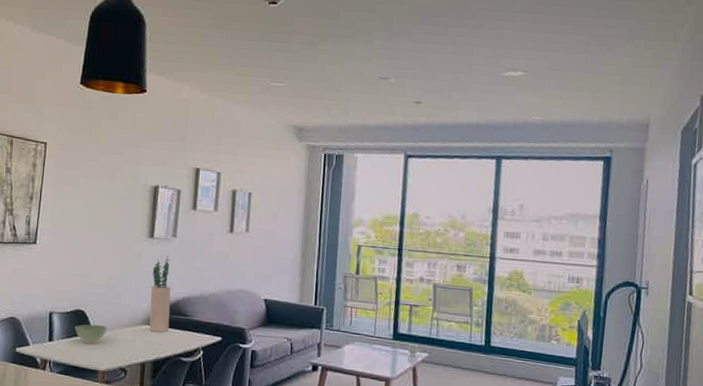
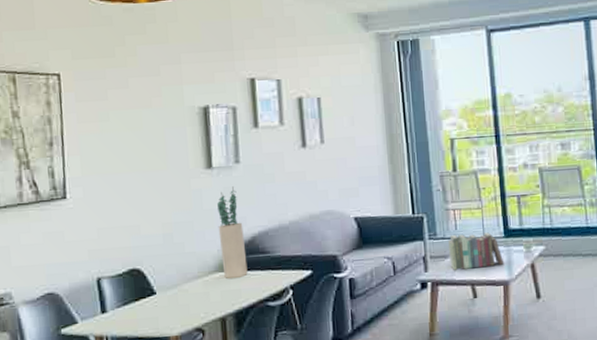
bowl: present [75,324,108,345] -> none [132,282,173,309]
books: none [340,329,389,363] -> present [448,232,505,270]

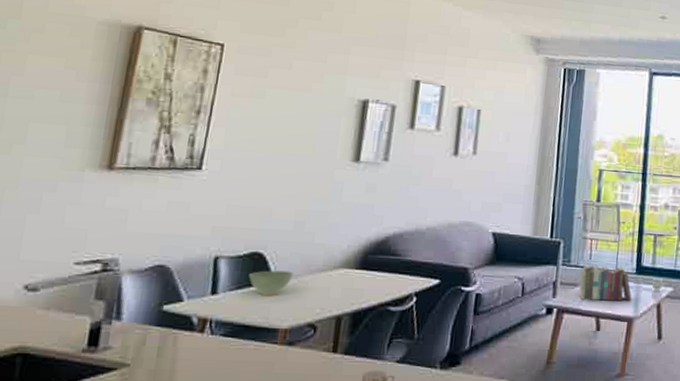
bowl: none [132,282,173,309] -> present [249,270,294,296]
vase: present [217,186,248,280] -> none [349,183,379,278]

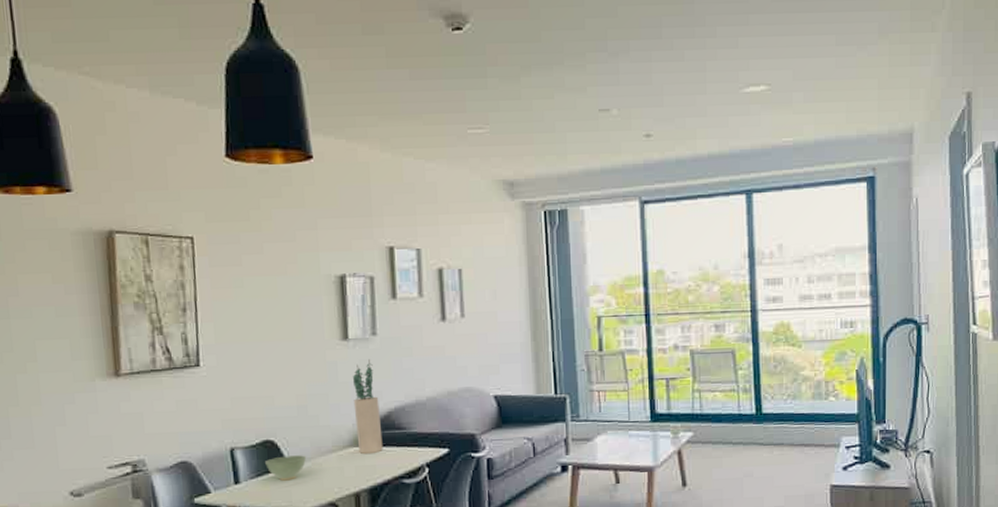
vase: none [349,183,379,278] -> present [353,359,383,455]
books: present [578,264,632,301] -> none [592,416,650,454]

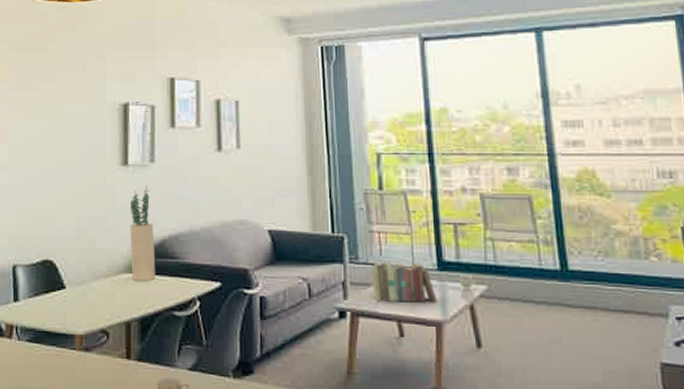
bowl: present [265,455,307,481] -> none [43,277,82,303]
books: none [592,416,650,454] -> present [372,261,438,303]

